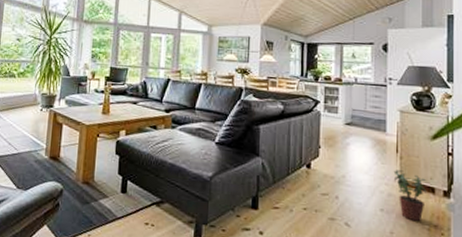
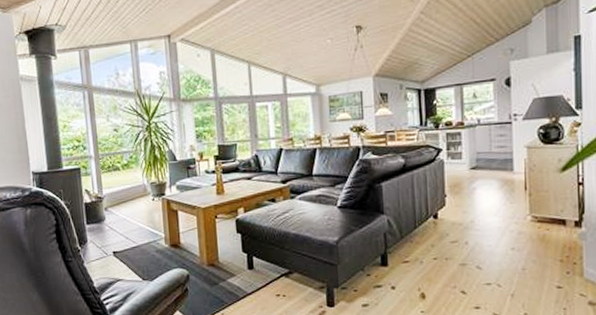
potted plant: present [393,170,427,222] -> none [523,207,558,255]

